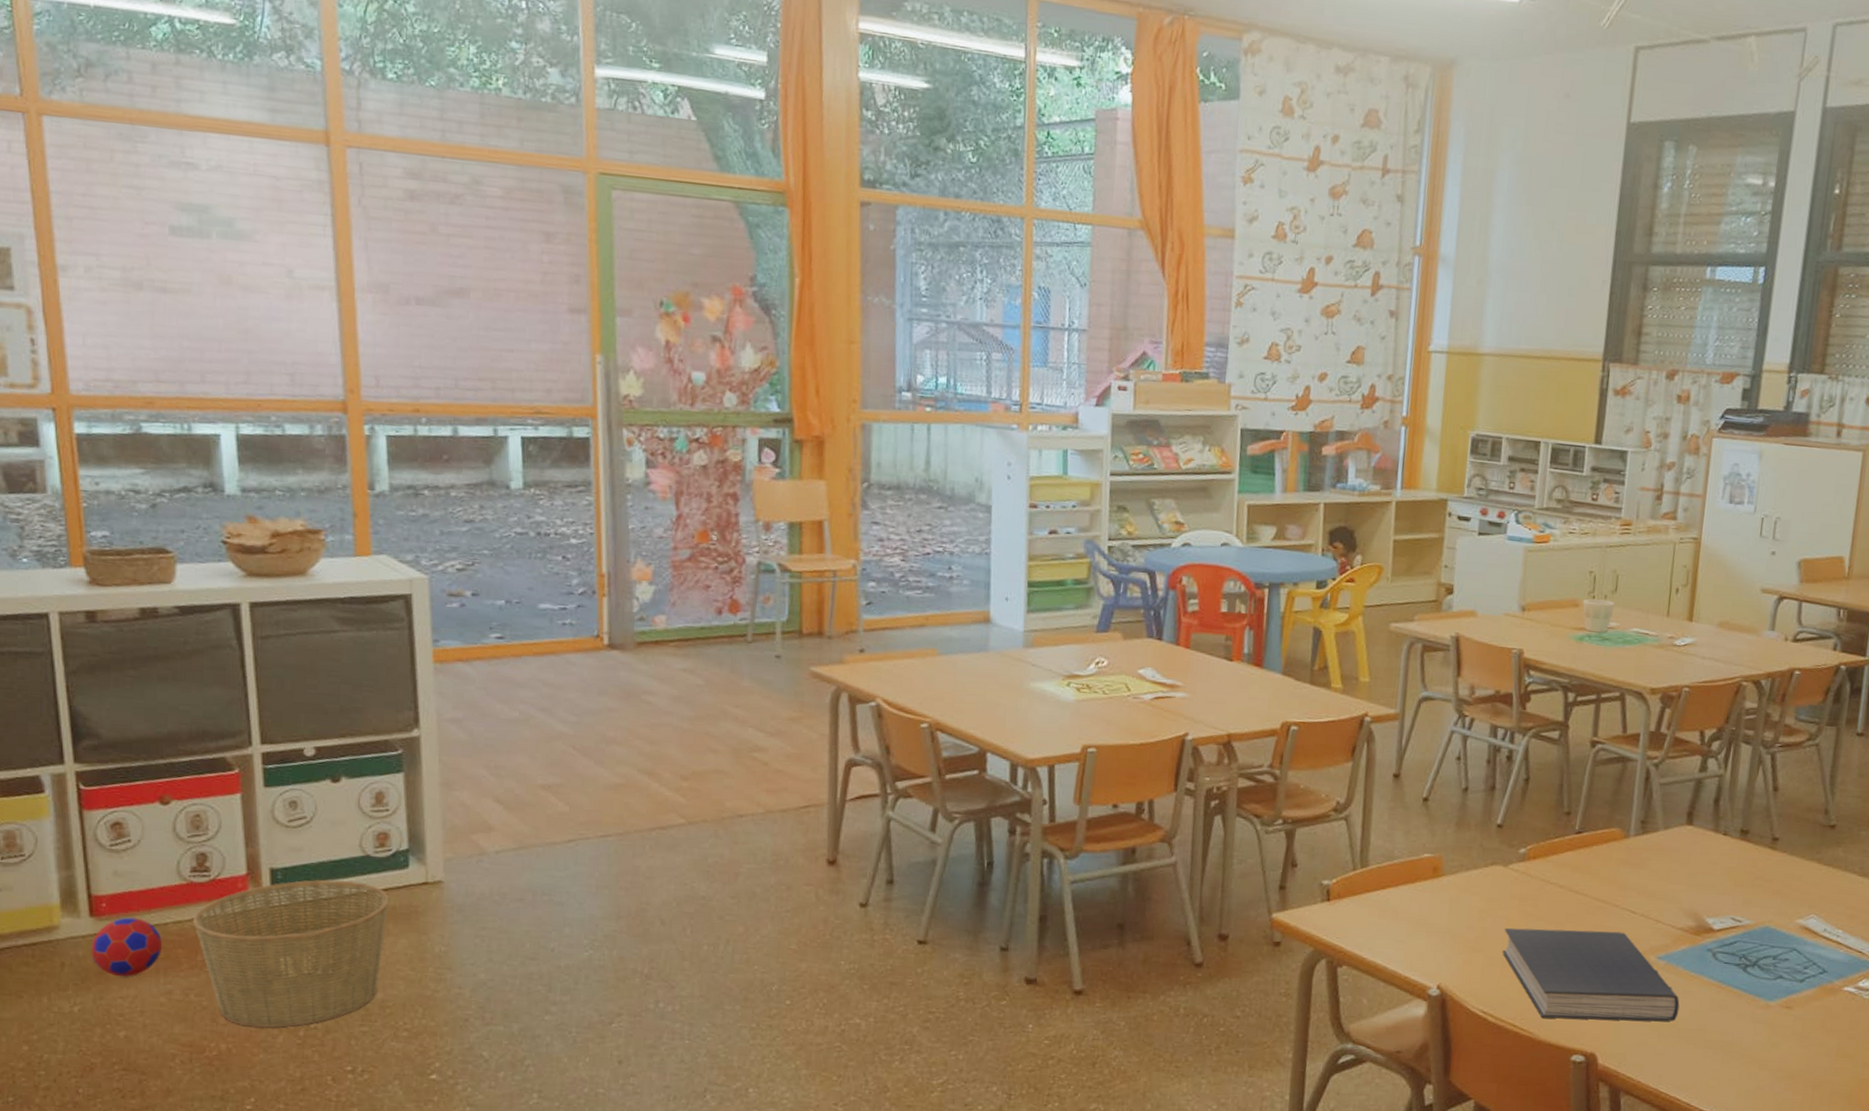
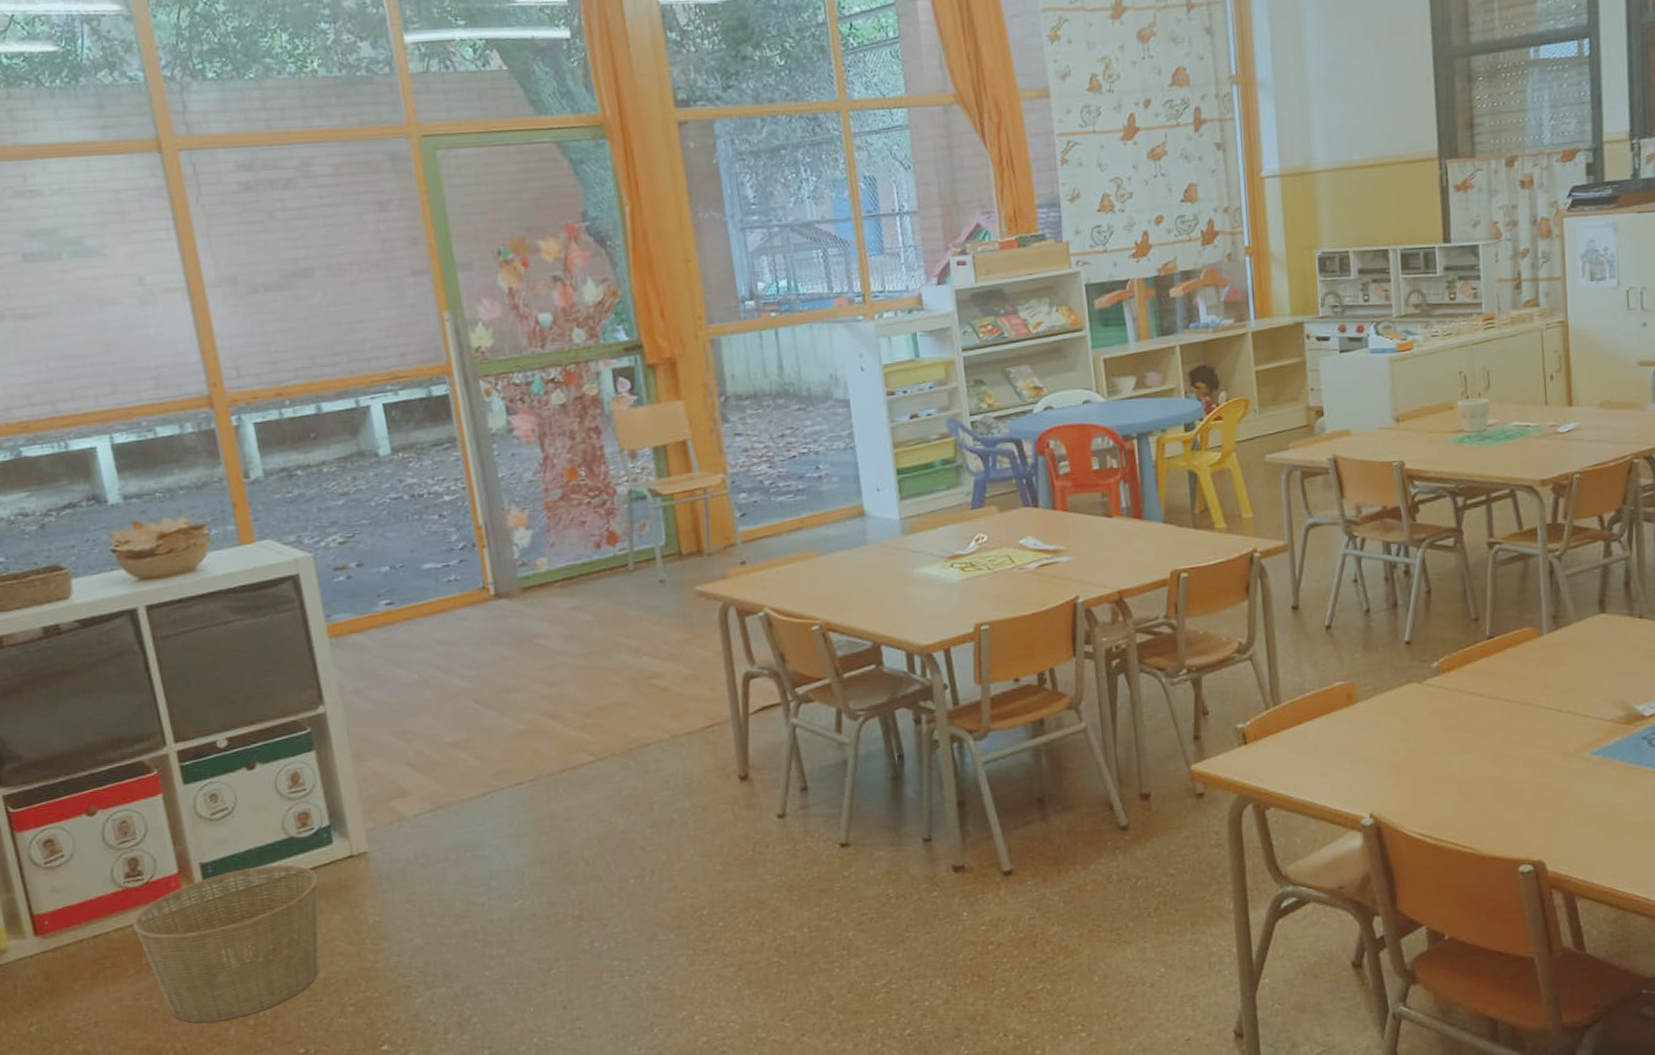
toy ball: present [92,917,162,977] -> none [40,930,107,991]
book: present [1501,928,1680,1022] -> none [1429,732,1623,832]

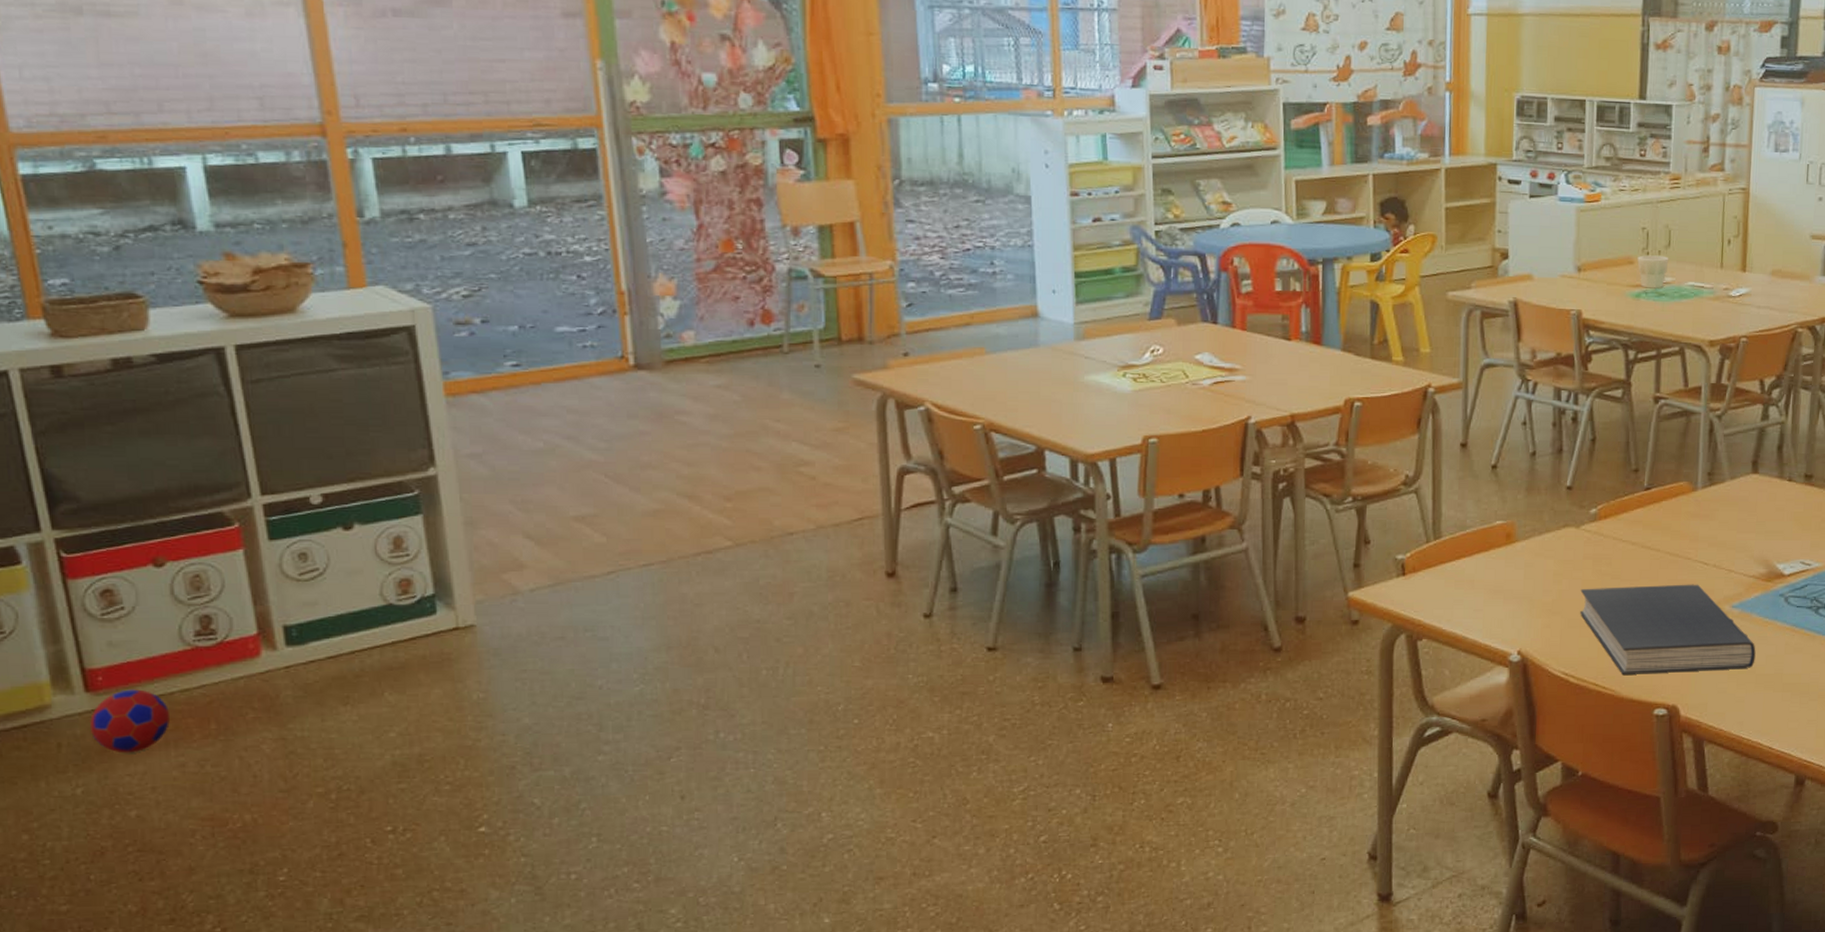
toy ball: none [40,930,107,991] -> present [90,689,170,753]
basket: present [132,864,320,1023] -> none [201,631,418,794]
book: none [1429,732,1623,832] -> present [1579,584,1756,675]

